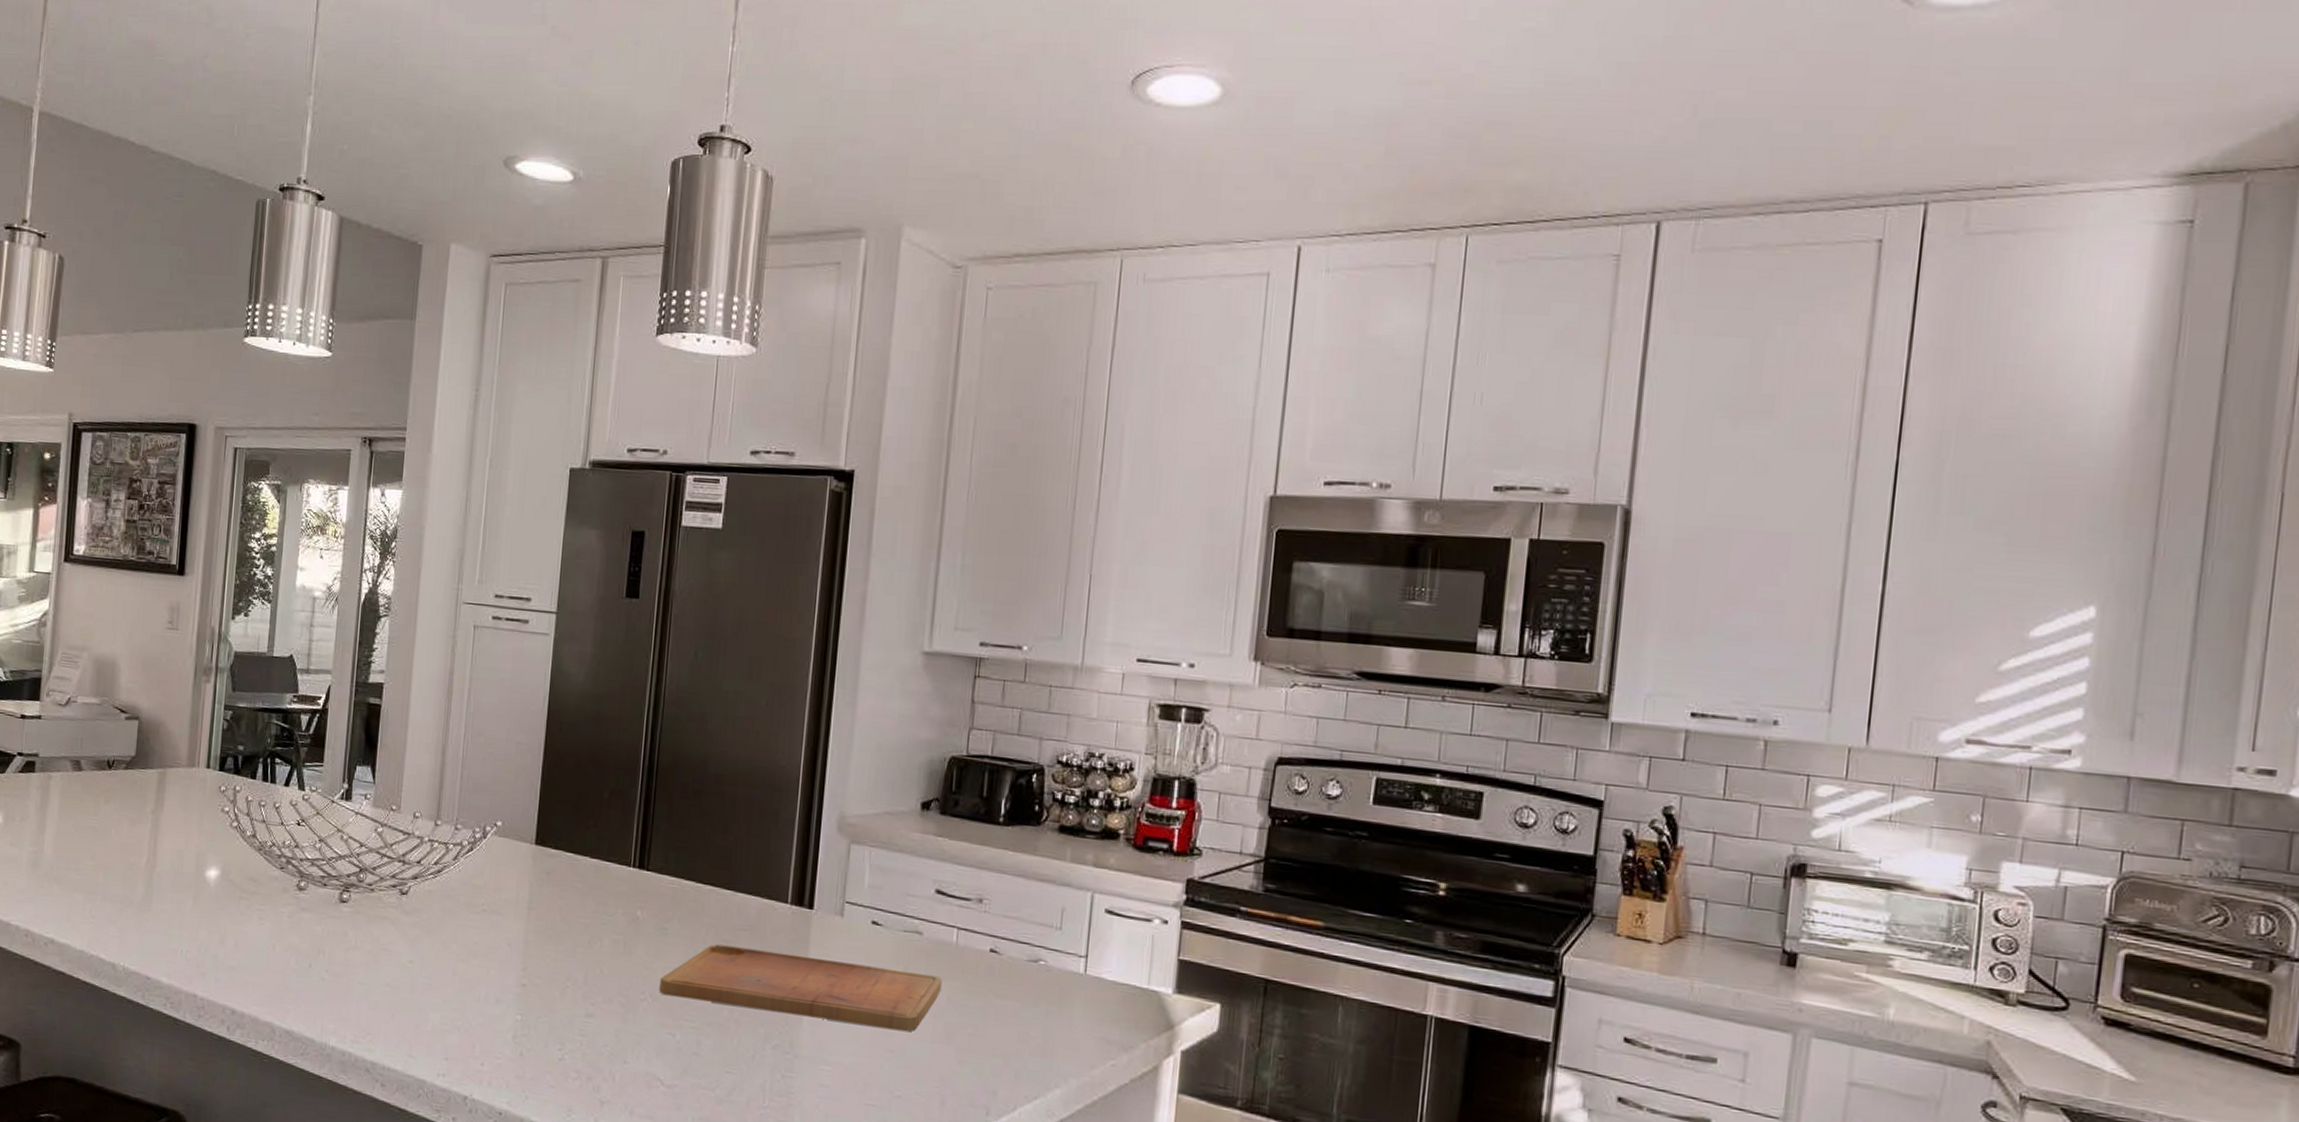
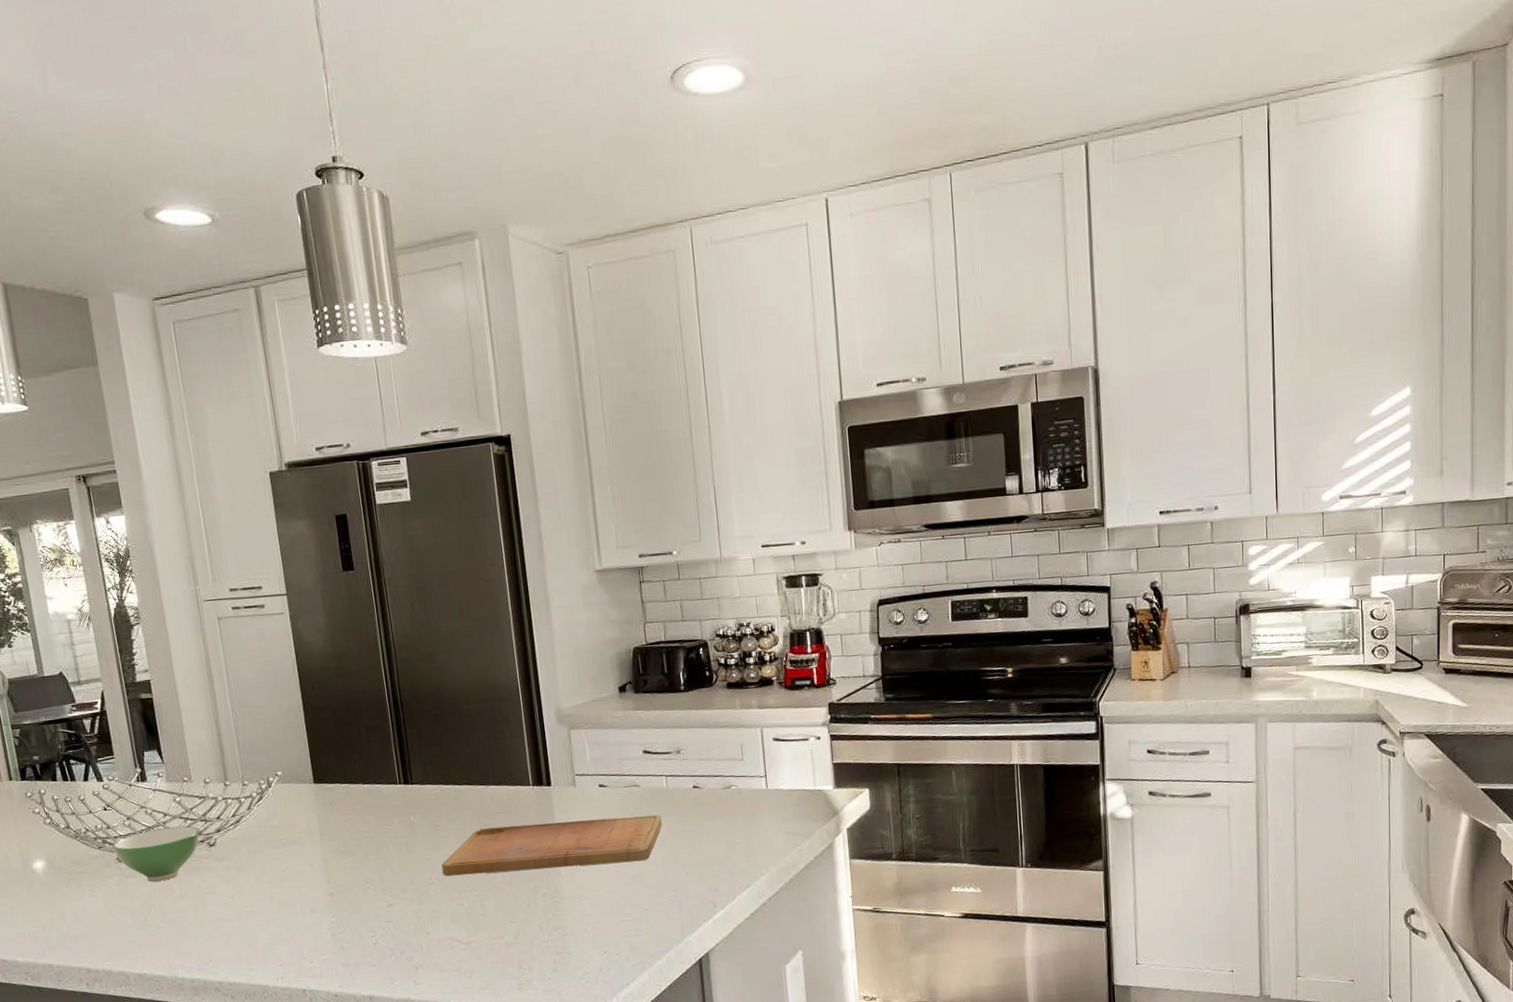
bowl: none [295,859,396,924] -> present [112,826,201,882]

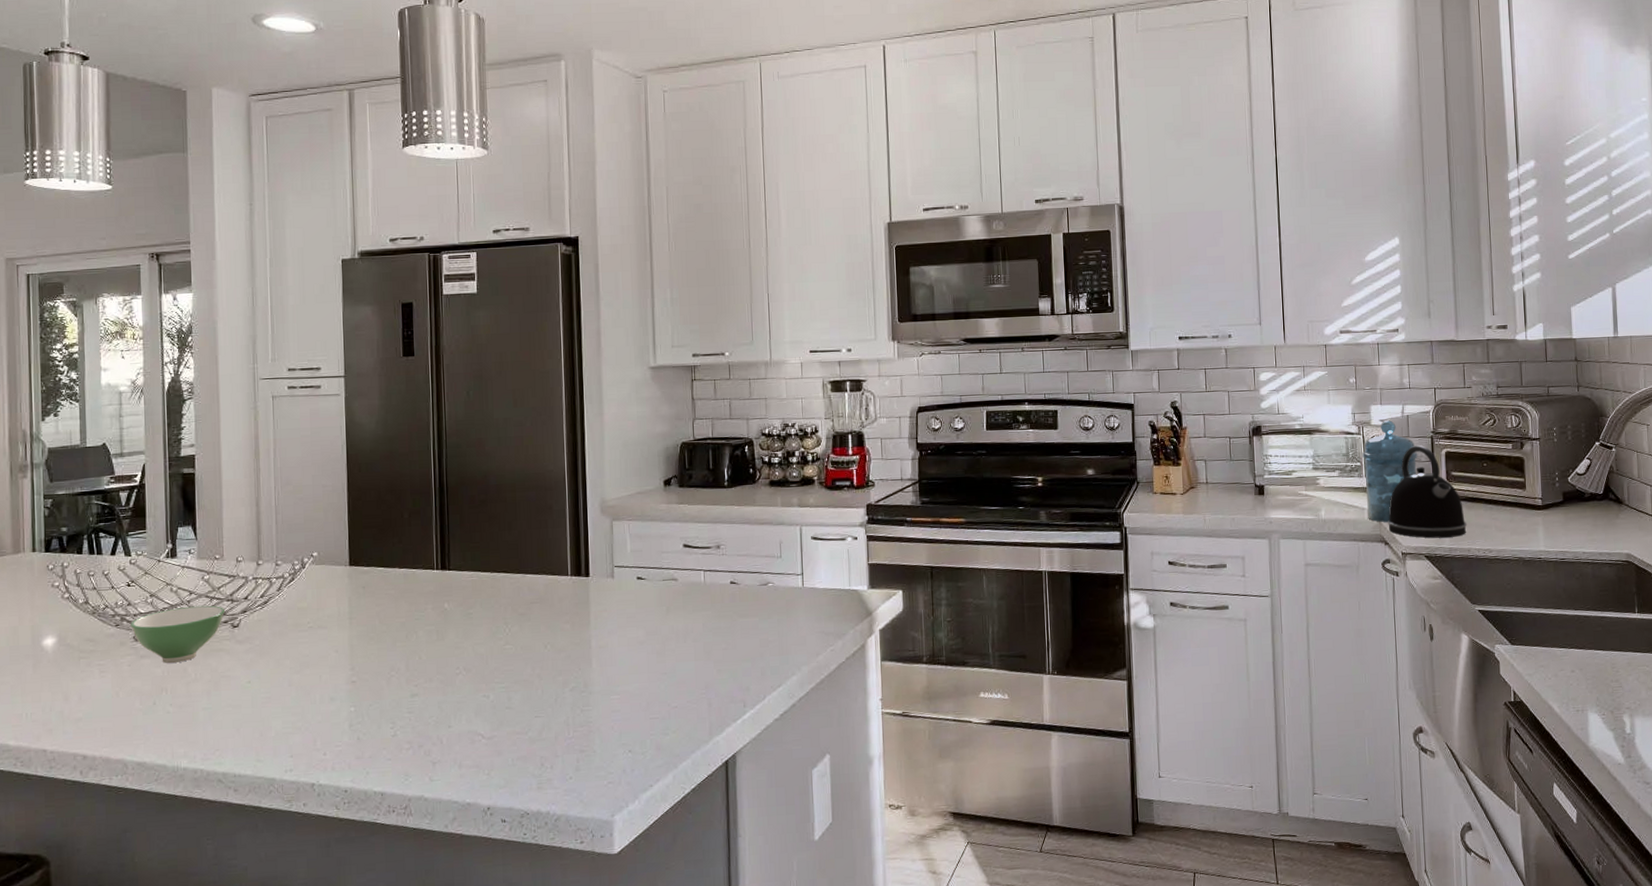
cutting board: present [441,815,662,876] -> none [471,609,697,667]
canister: none [1360,591,1422,701] -> present [1362,420,1418,523]
kettle: none [1385,617,1474,716] -> present [1387,445,1468,538]

